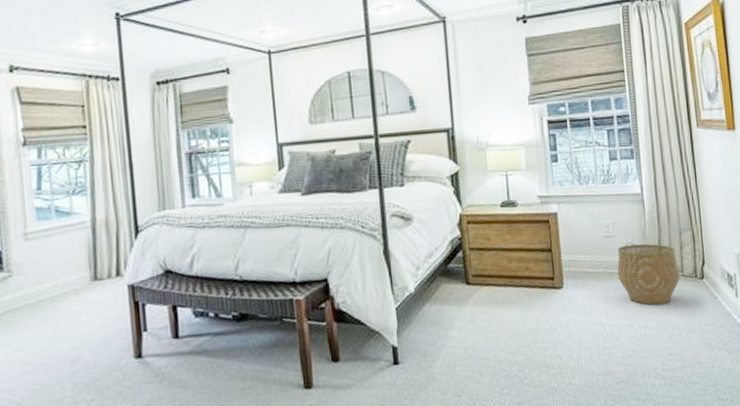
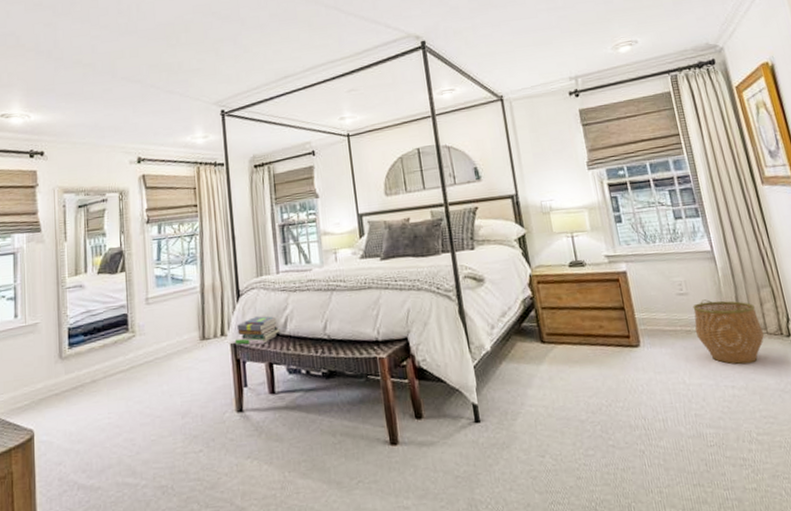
books: none [132,254,186,286] -> present [234,316,280,345]

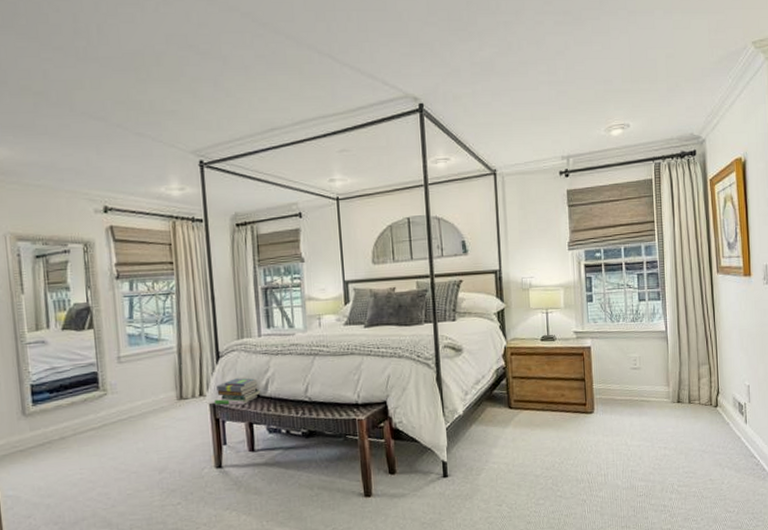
basket: present [692,299,764,365] -> none [641,374,697,430]

